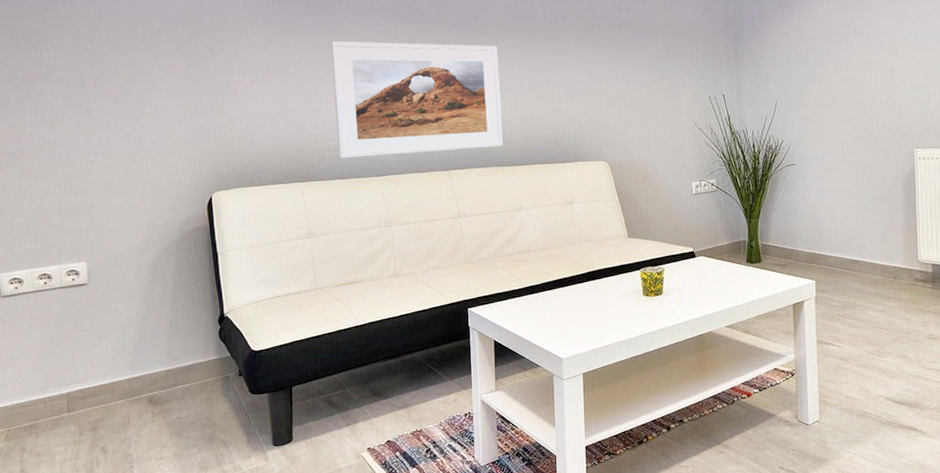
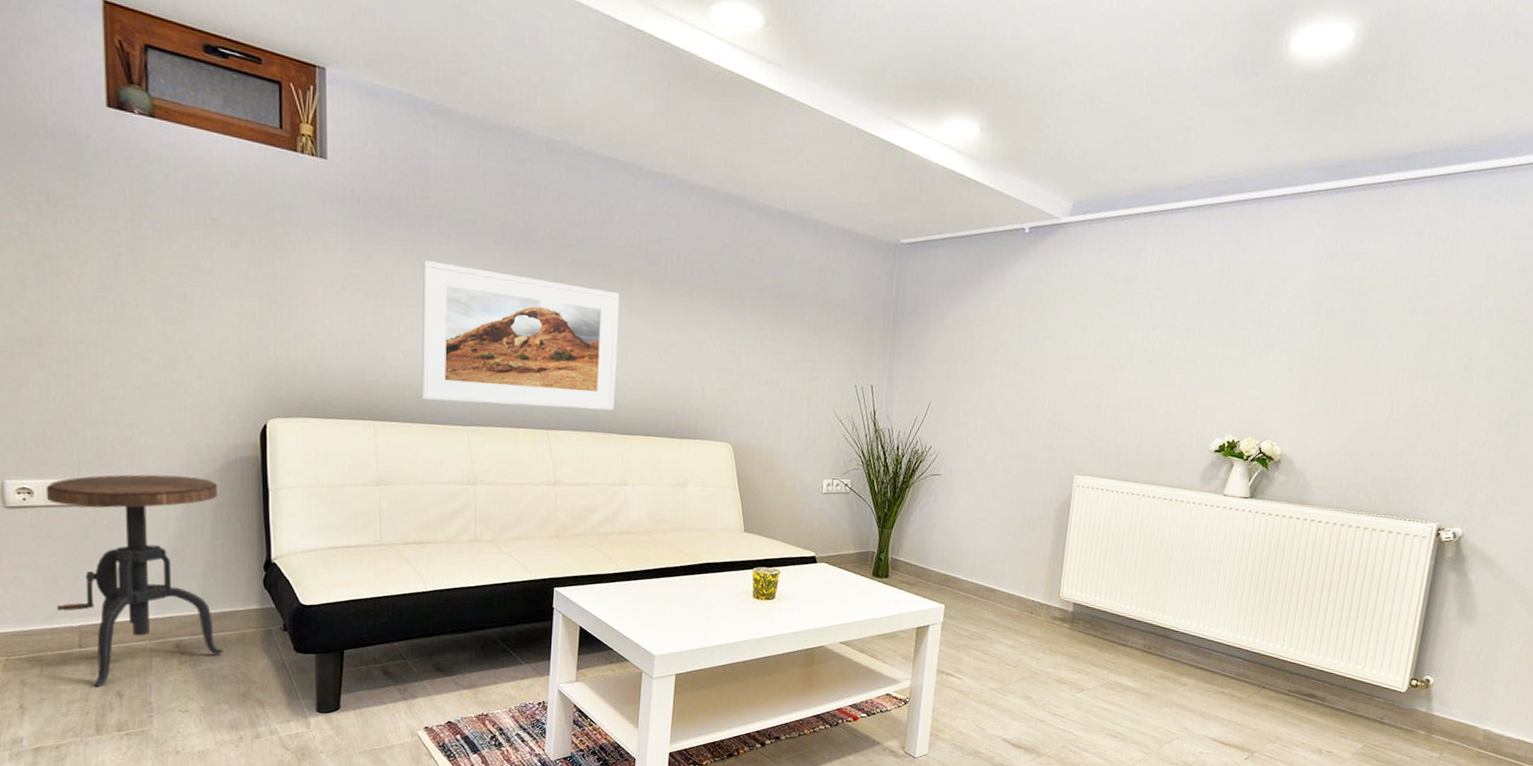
side table: none [33,251,189,446] -> present [45,474,223,687]

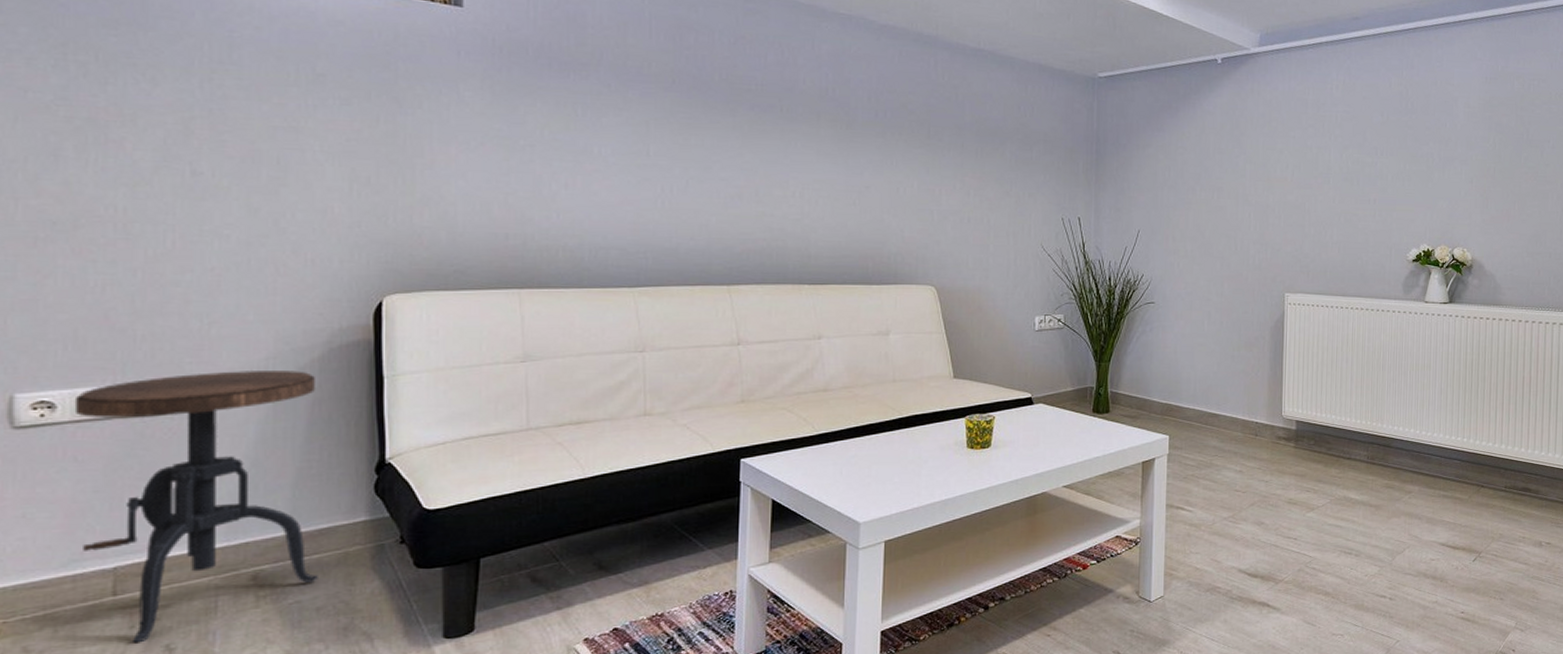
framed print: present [421,260,620,411] -> none [578,111,807,262]

